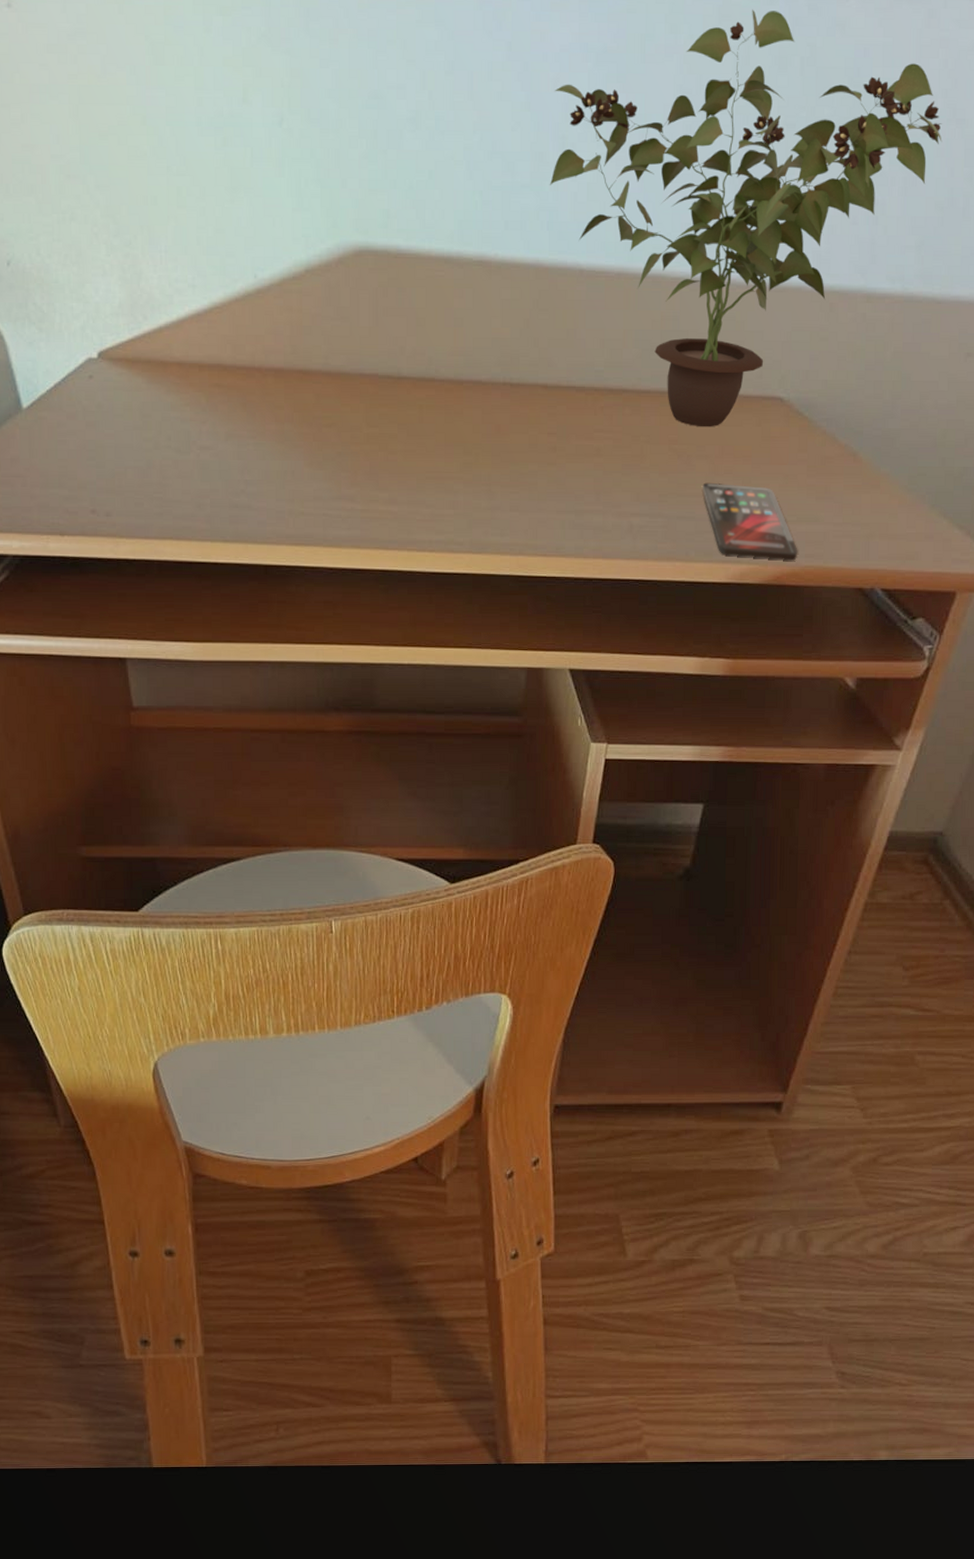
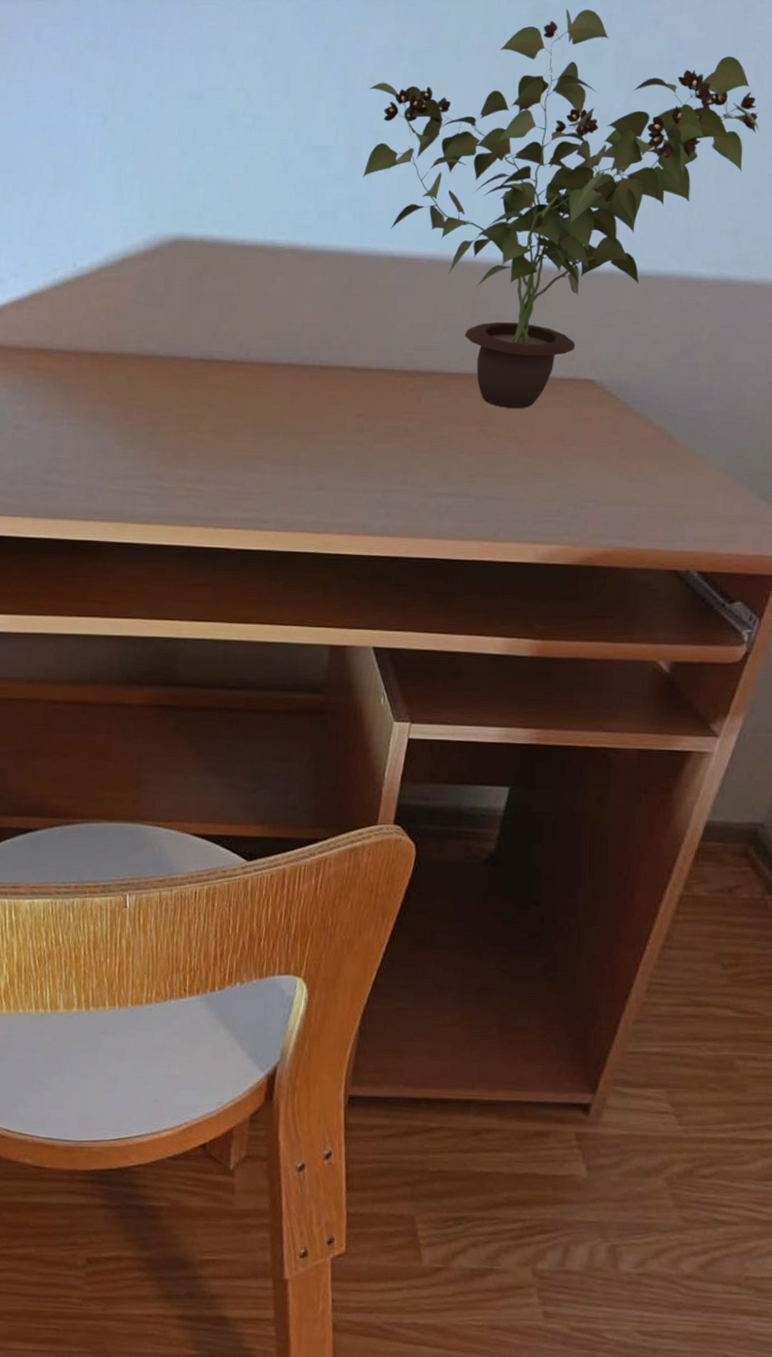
smartphone: present [701,482,798,561] -> none [510,463,610,542]

